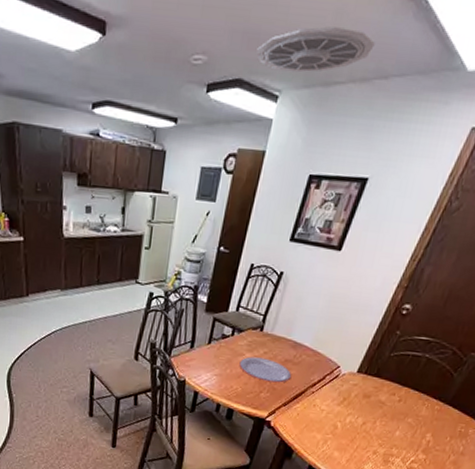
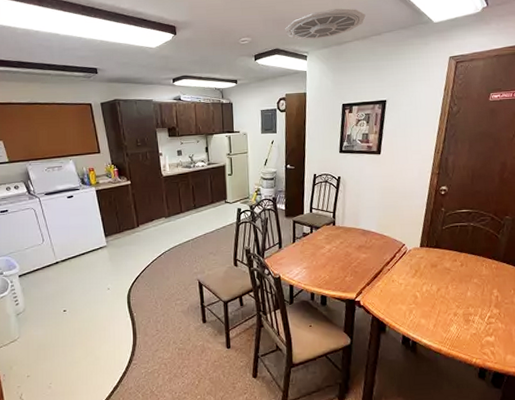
plate: present [239,356,292,383] -> none [322,247,368,267]

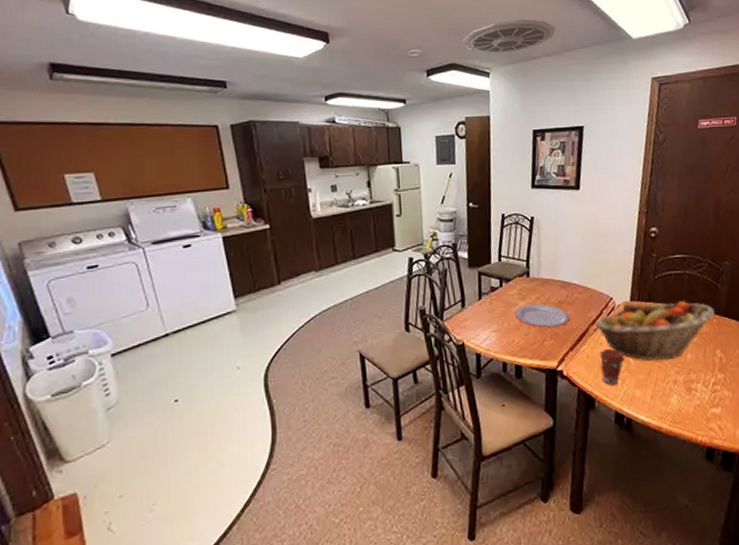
plate: none [322,247,368,267] -> present [515,303,570,328]
fruit basket: none [388,248,494,297] -> present [594,301,715,361]
coffee cup: none [391,285,413,314] -> present [599,349,625,385]

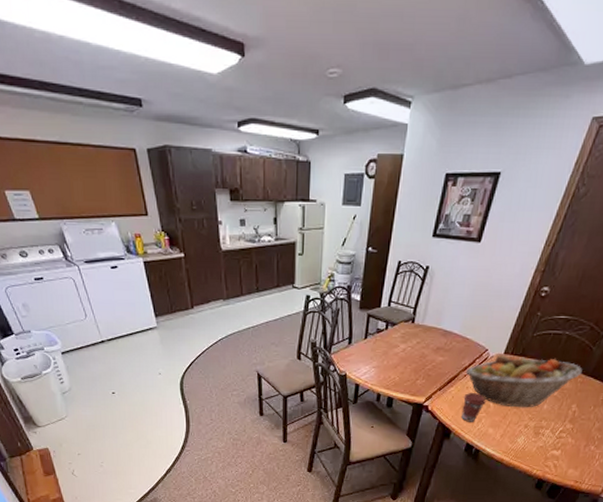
ceiling vent: present [462,19,556,54] -> none [387,33,497,78]
plate: present [515,303,570,328] -> none [395,347,444,370]

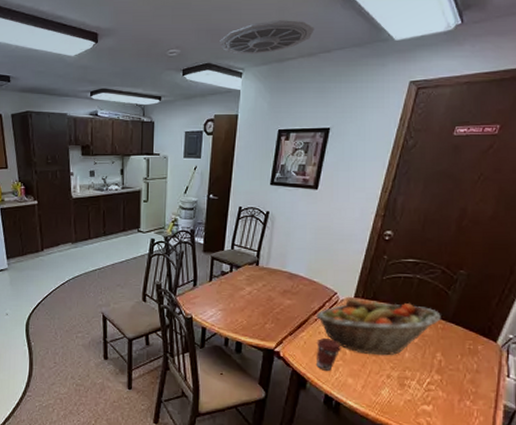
ceiling vent: none [387,33,497,78] -> present [220,20,314,55]

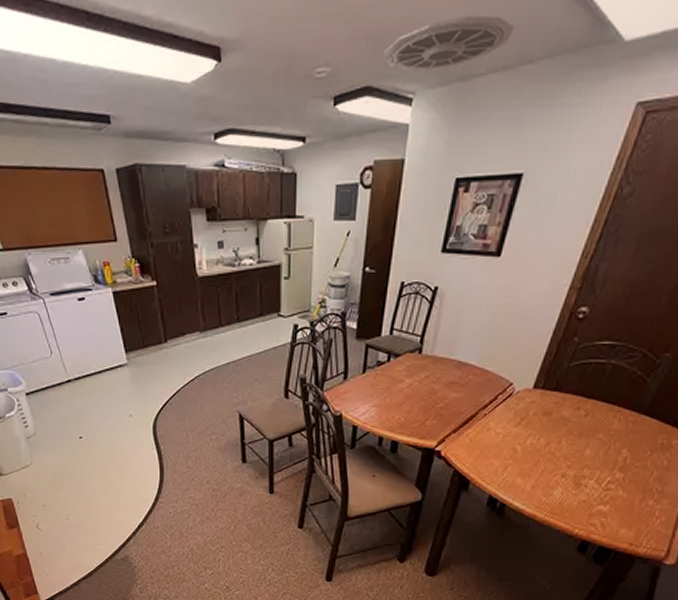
fruit basket: present [315,299,441,356] -> none [485,390,634,454]
coffee cup: present [317,338,341,371] -> none [482,436,512,471]

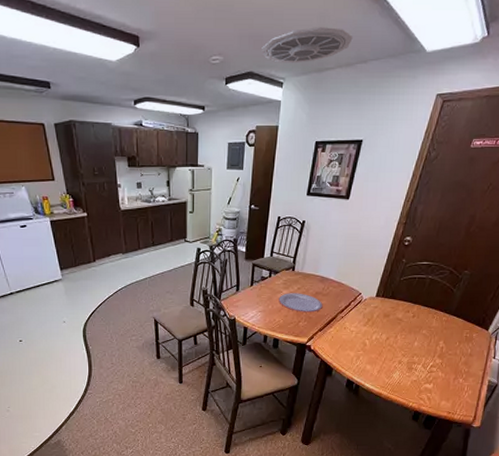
plate: none [399,382,459,408] -> present [279,293,323,312]

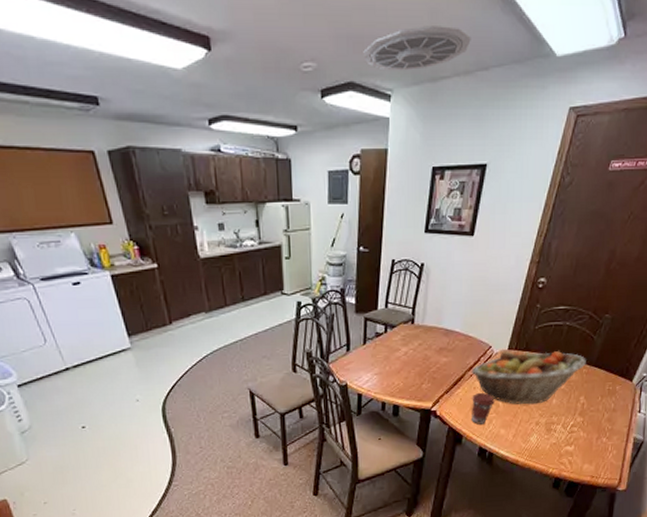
plate: present [279,293,323,312] -> none [397,350,449,373]
coffee cup: none [341,333,363,360] -> present [472,393,495,425]
fruit basket: none [342,298,446,345] -> present [471,351,586,405]

